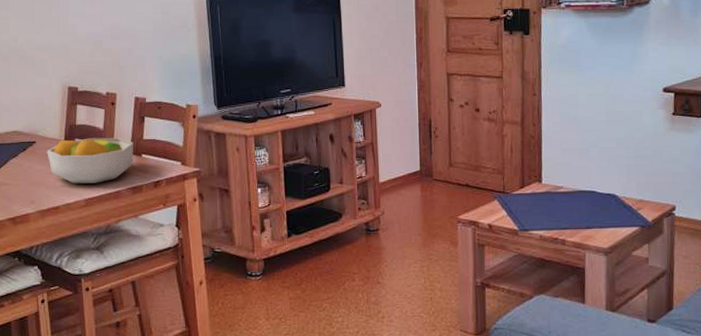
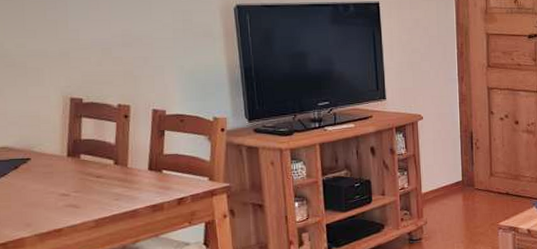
fruit bowl: present [47,137,134,184] -> none [45,153,153,204]

